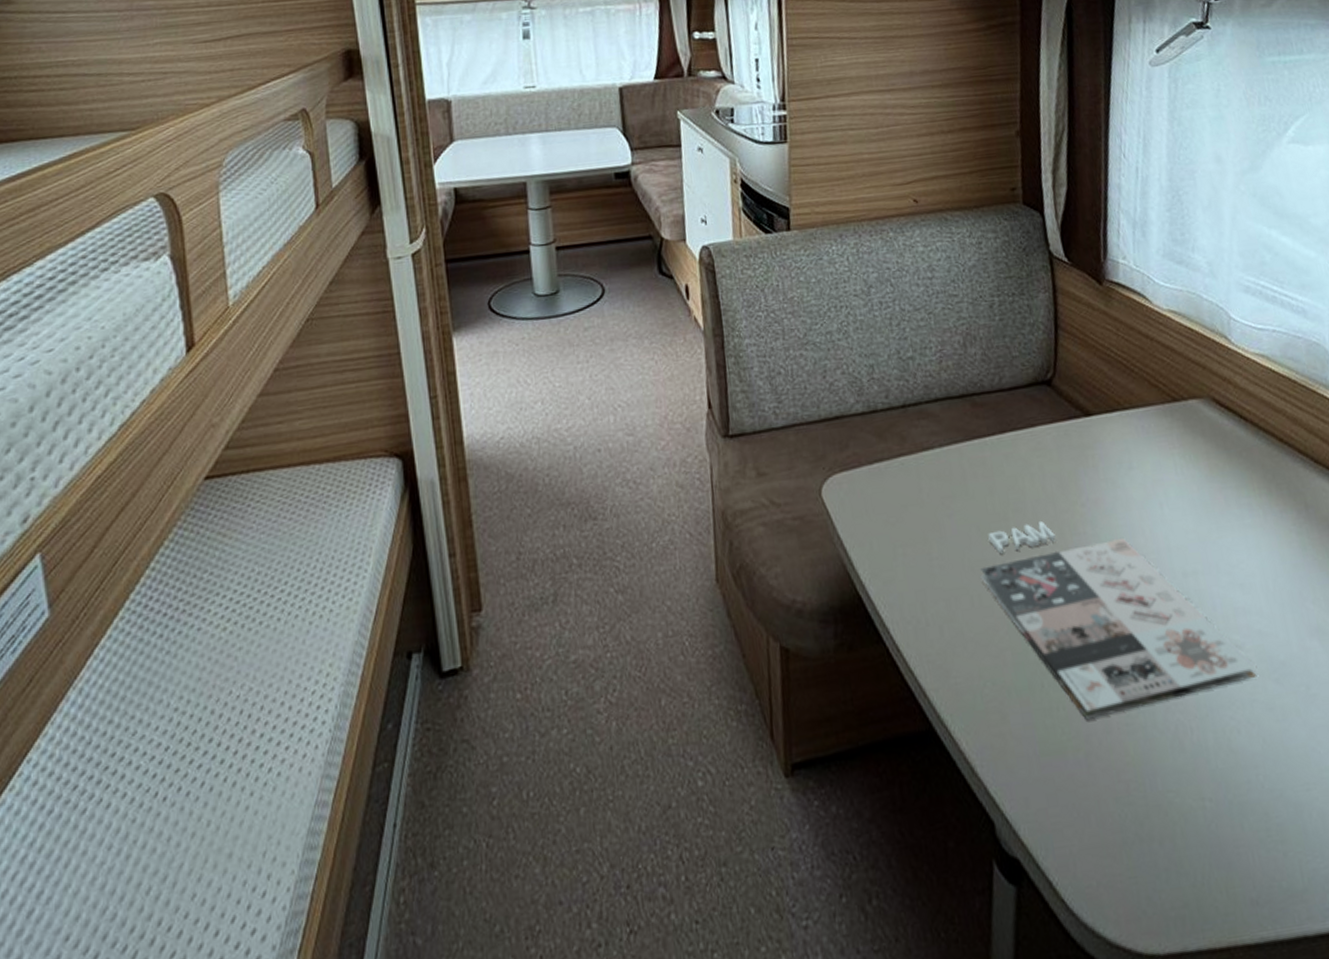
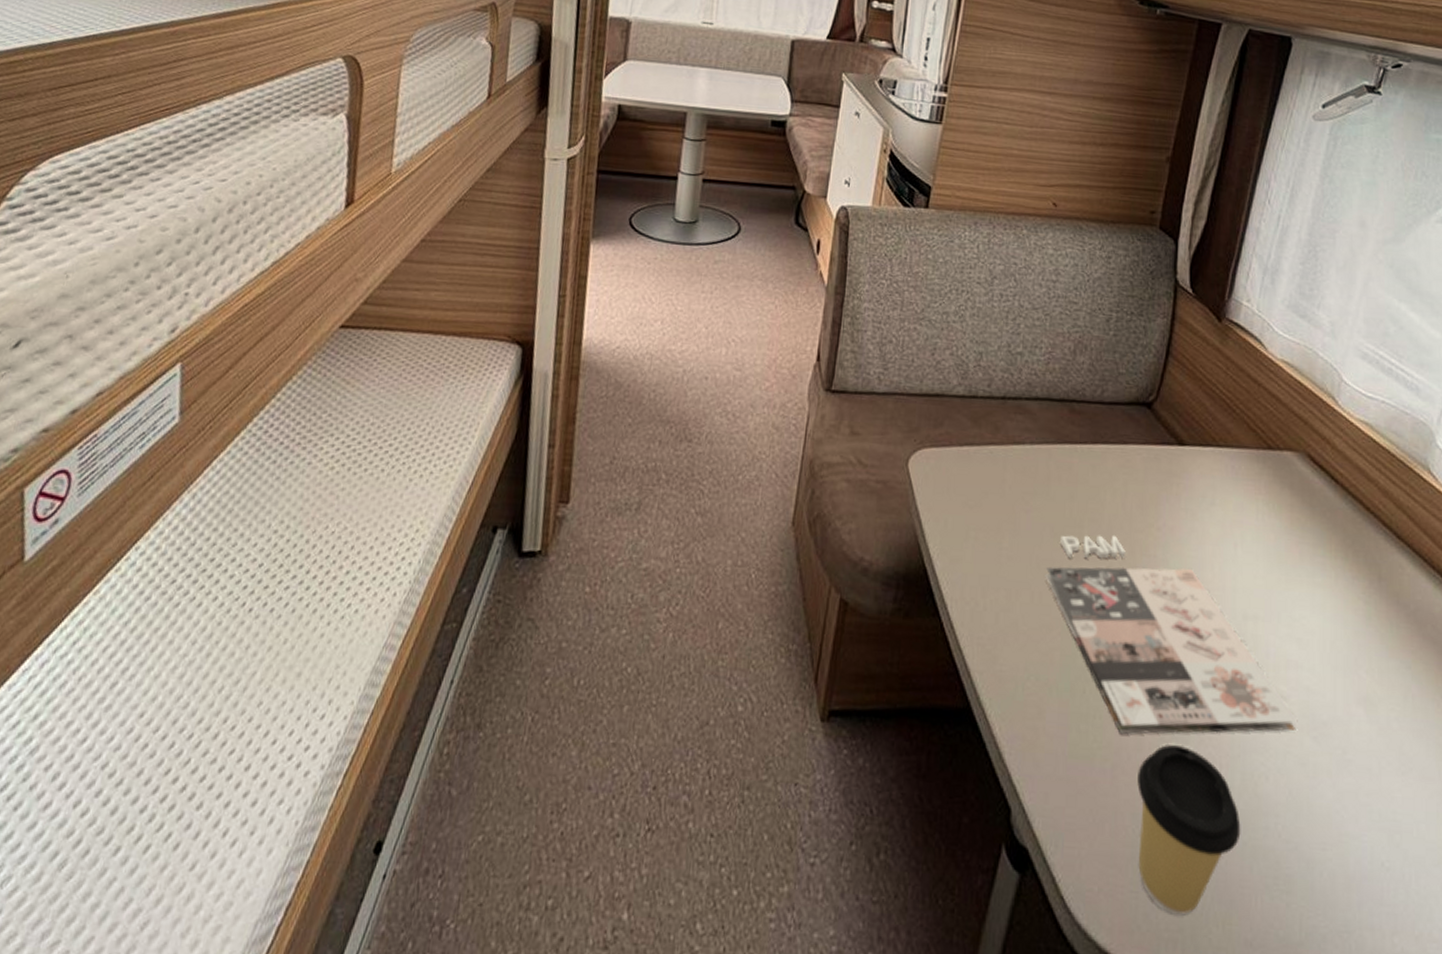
coffee cup: none [1111,718,1225,891] -> present [1137,744,1241,916]

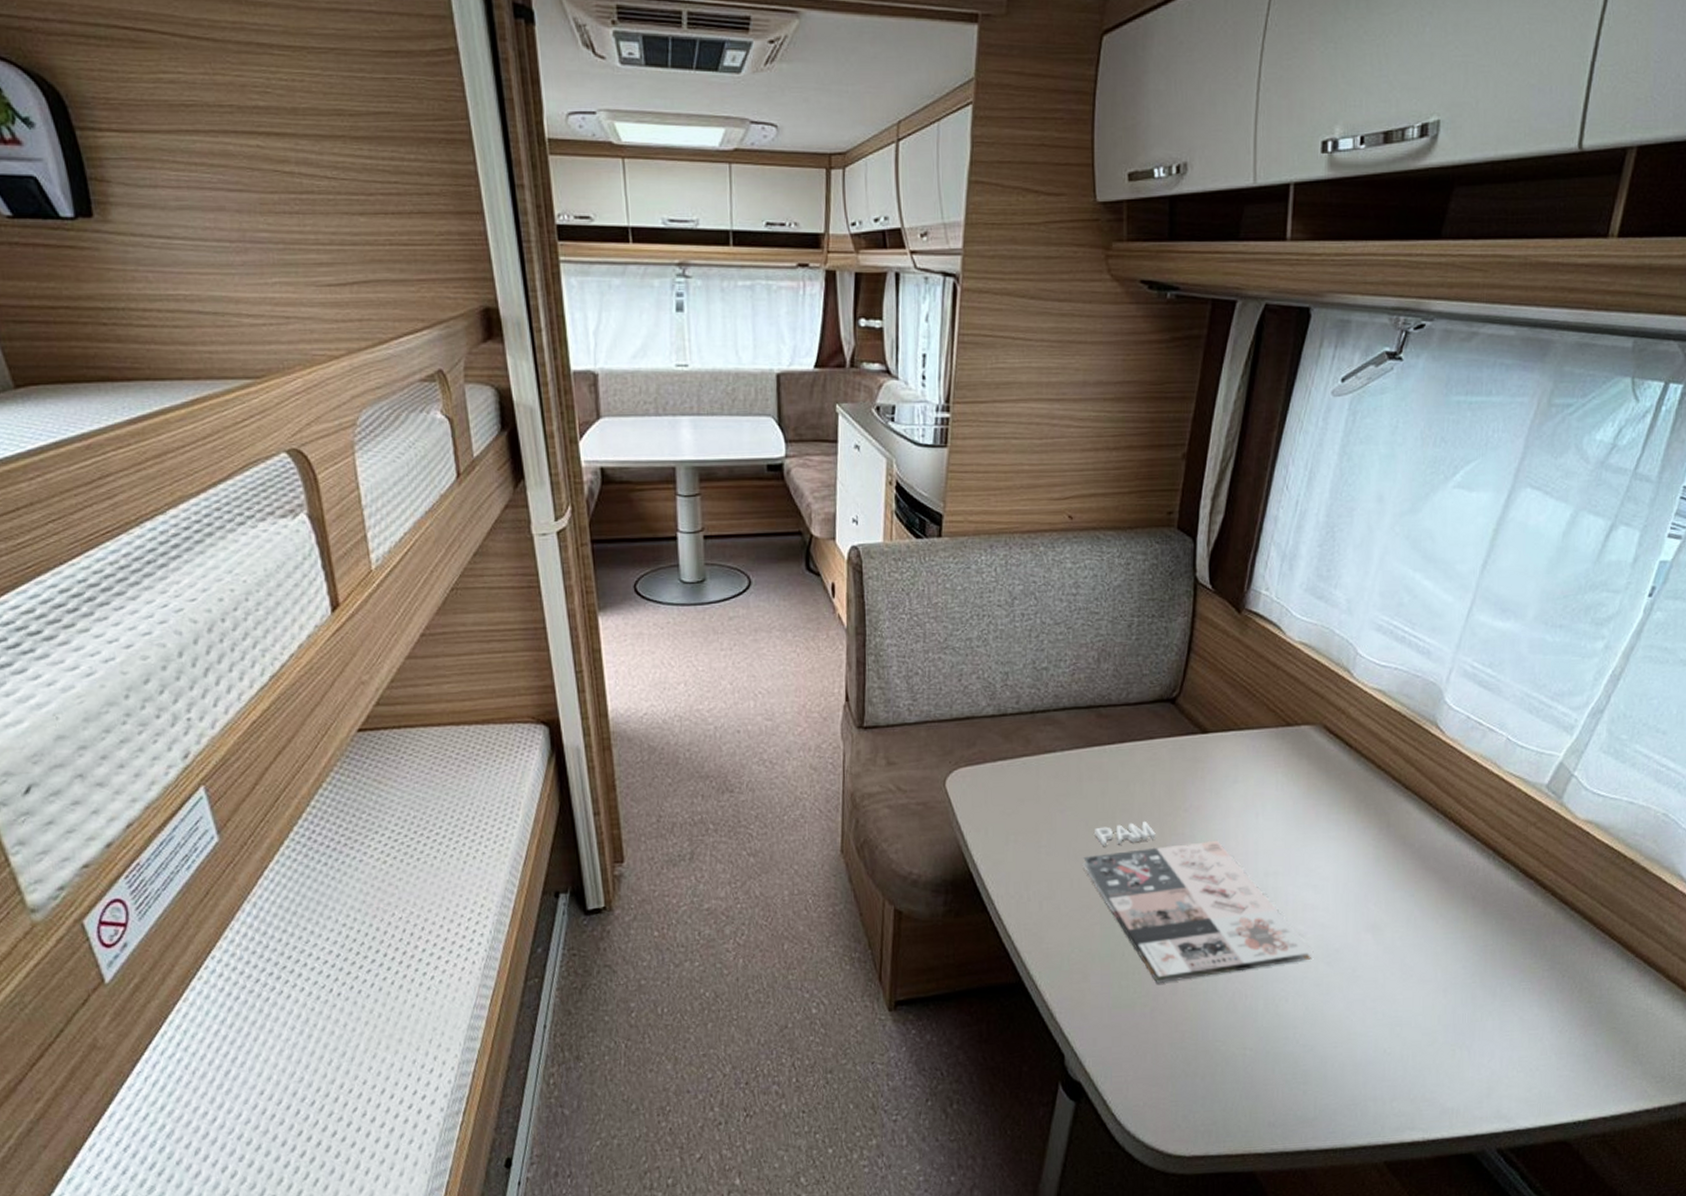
coffee cup: present [1137,744,1241,916] -> none [1174,985,1264,1113]

